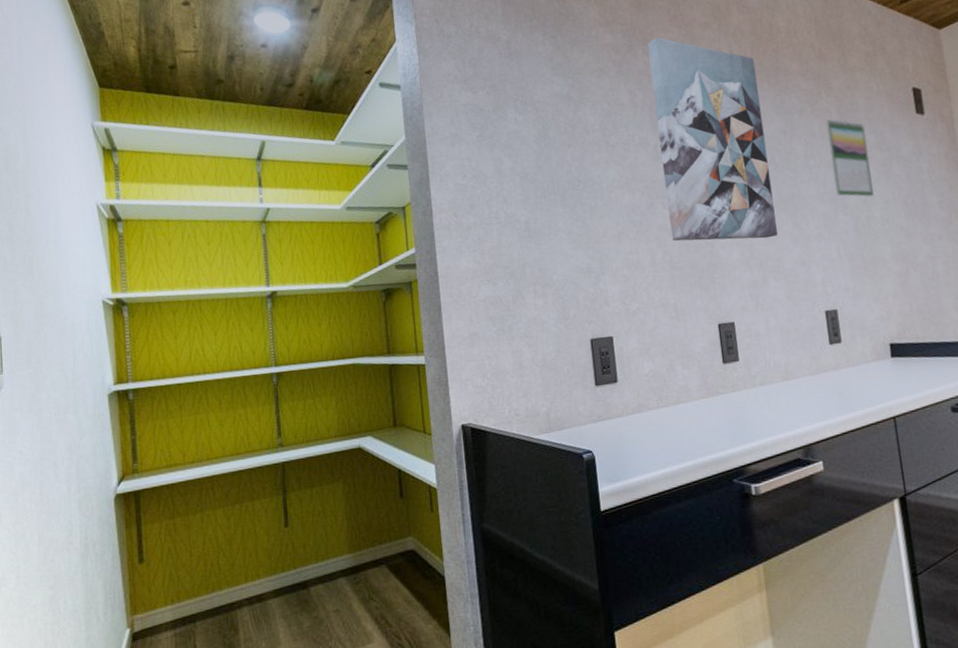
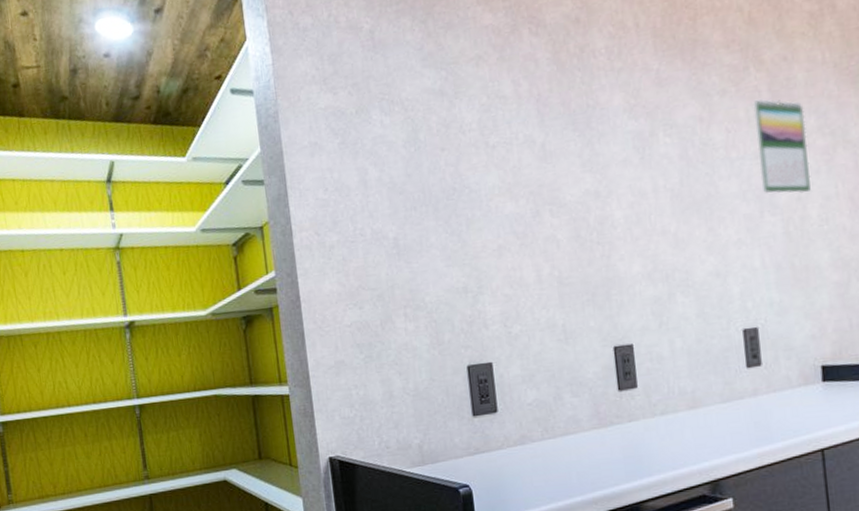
wall art: present [647,37,778,241] -> none [535,12,688,254]

